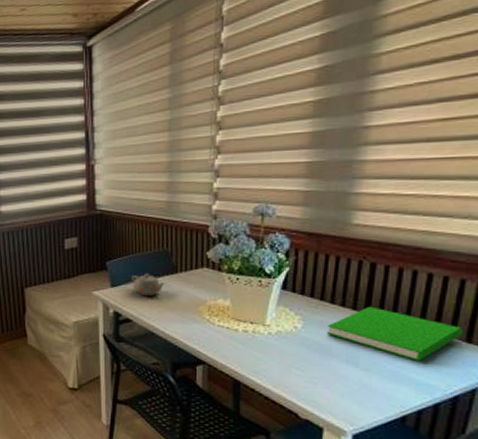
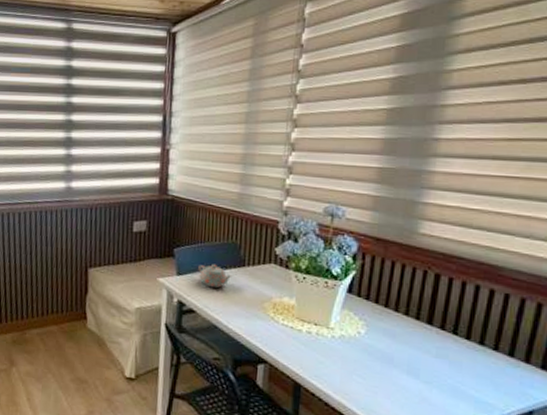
book: present [326,306,463,361] -> none [389,317,522,378]

